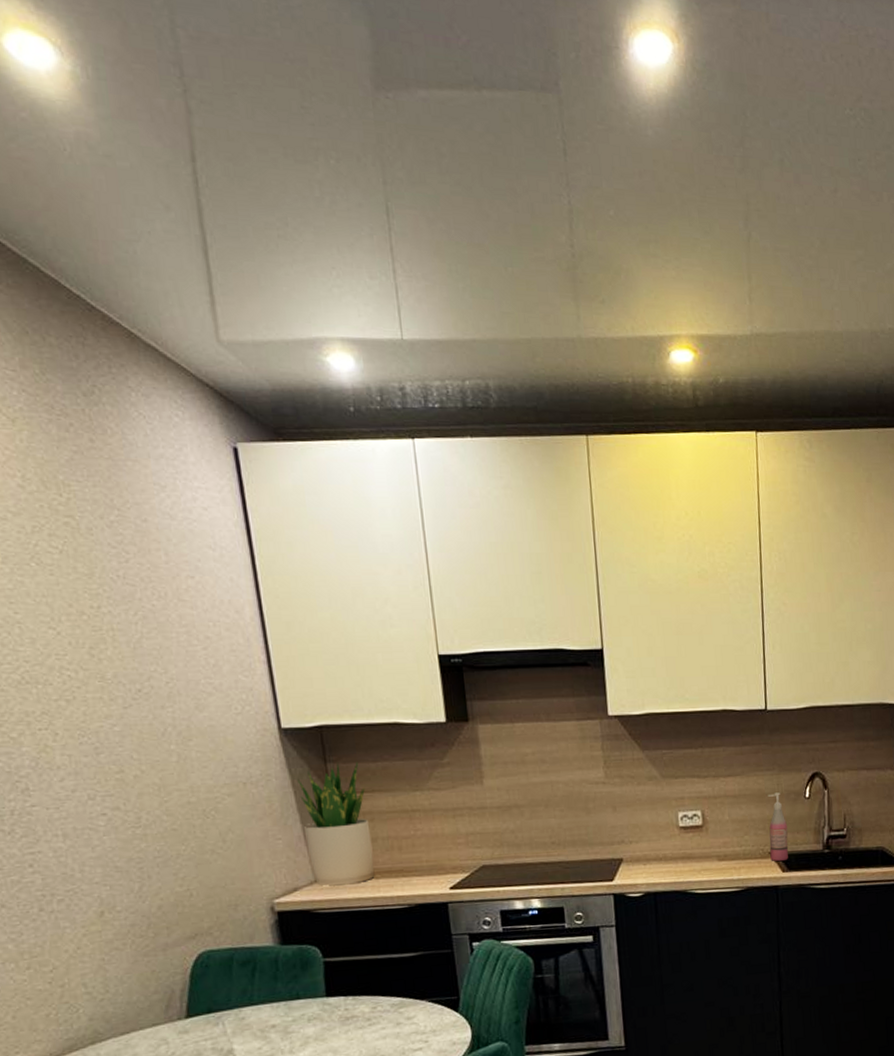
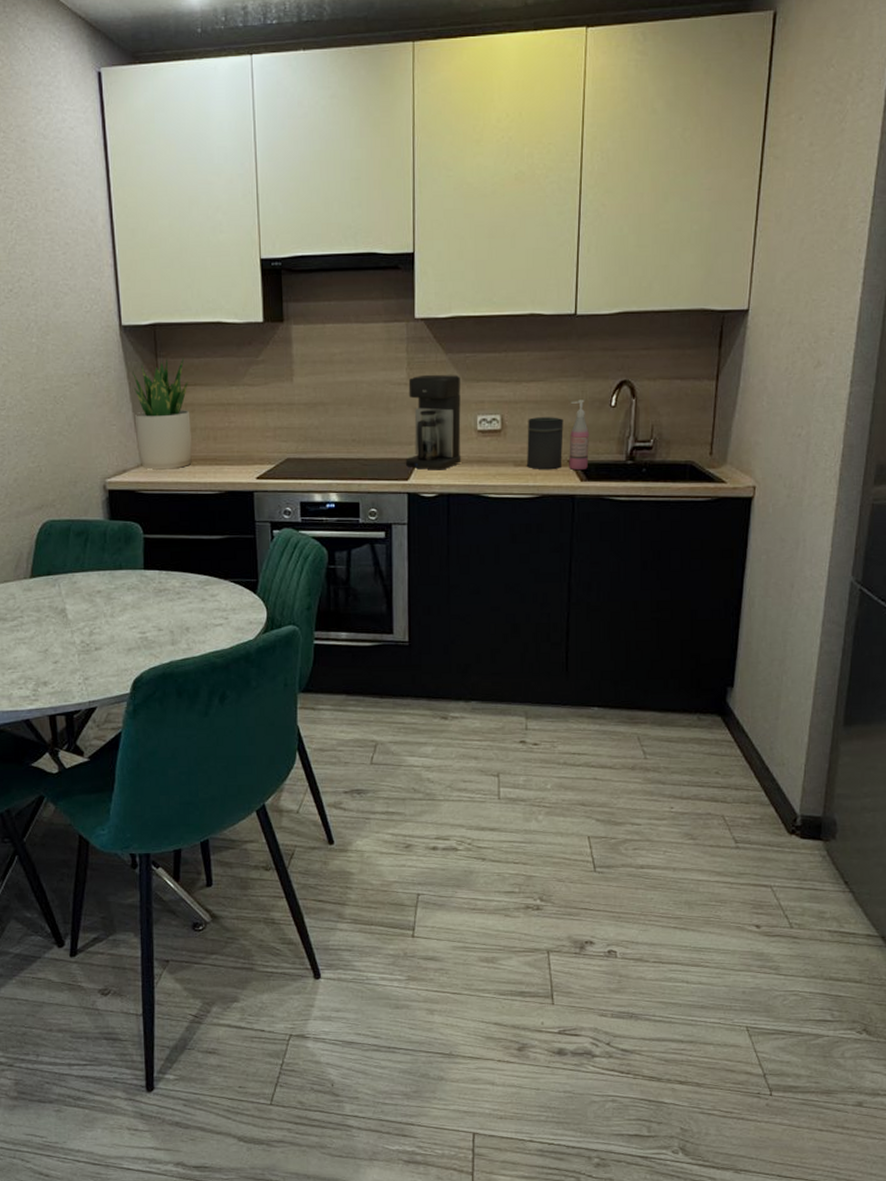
coffee maker: none [606,772,666,869] -> present [405,374,462,470]
cylinder: none [728,810,764,863] -> present [527,417,564,469]

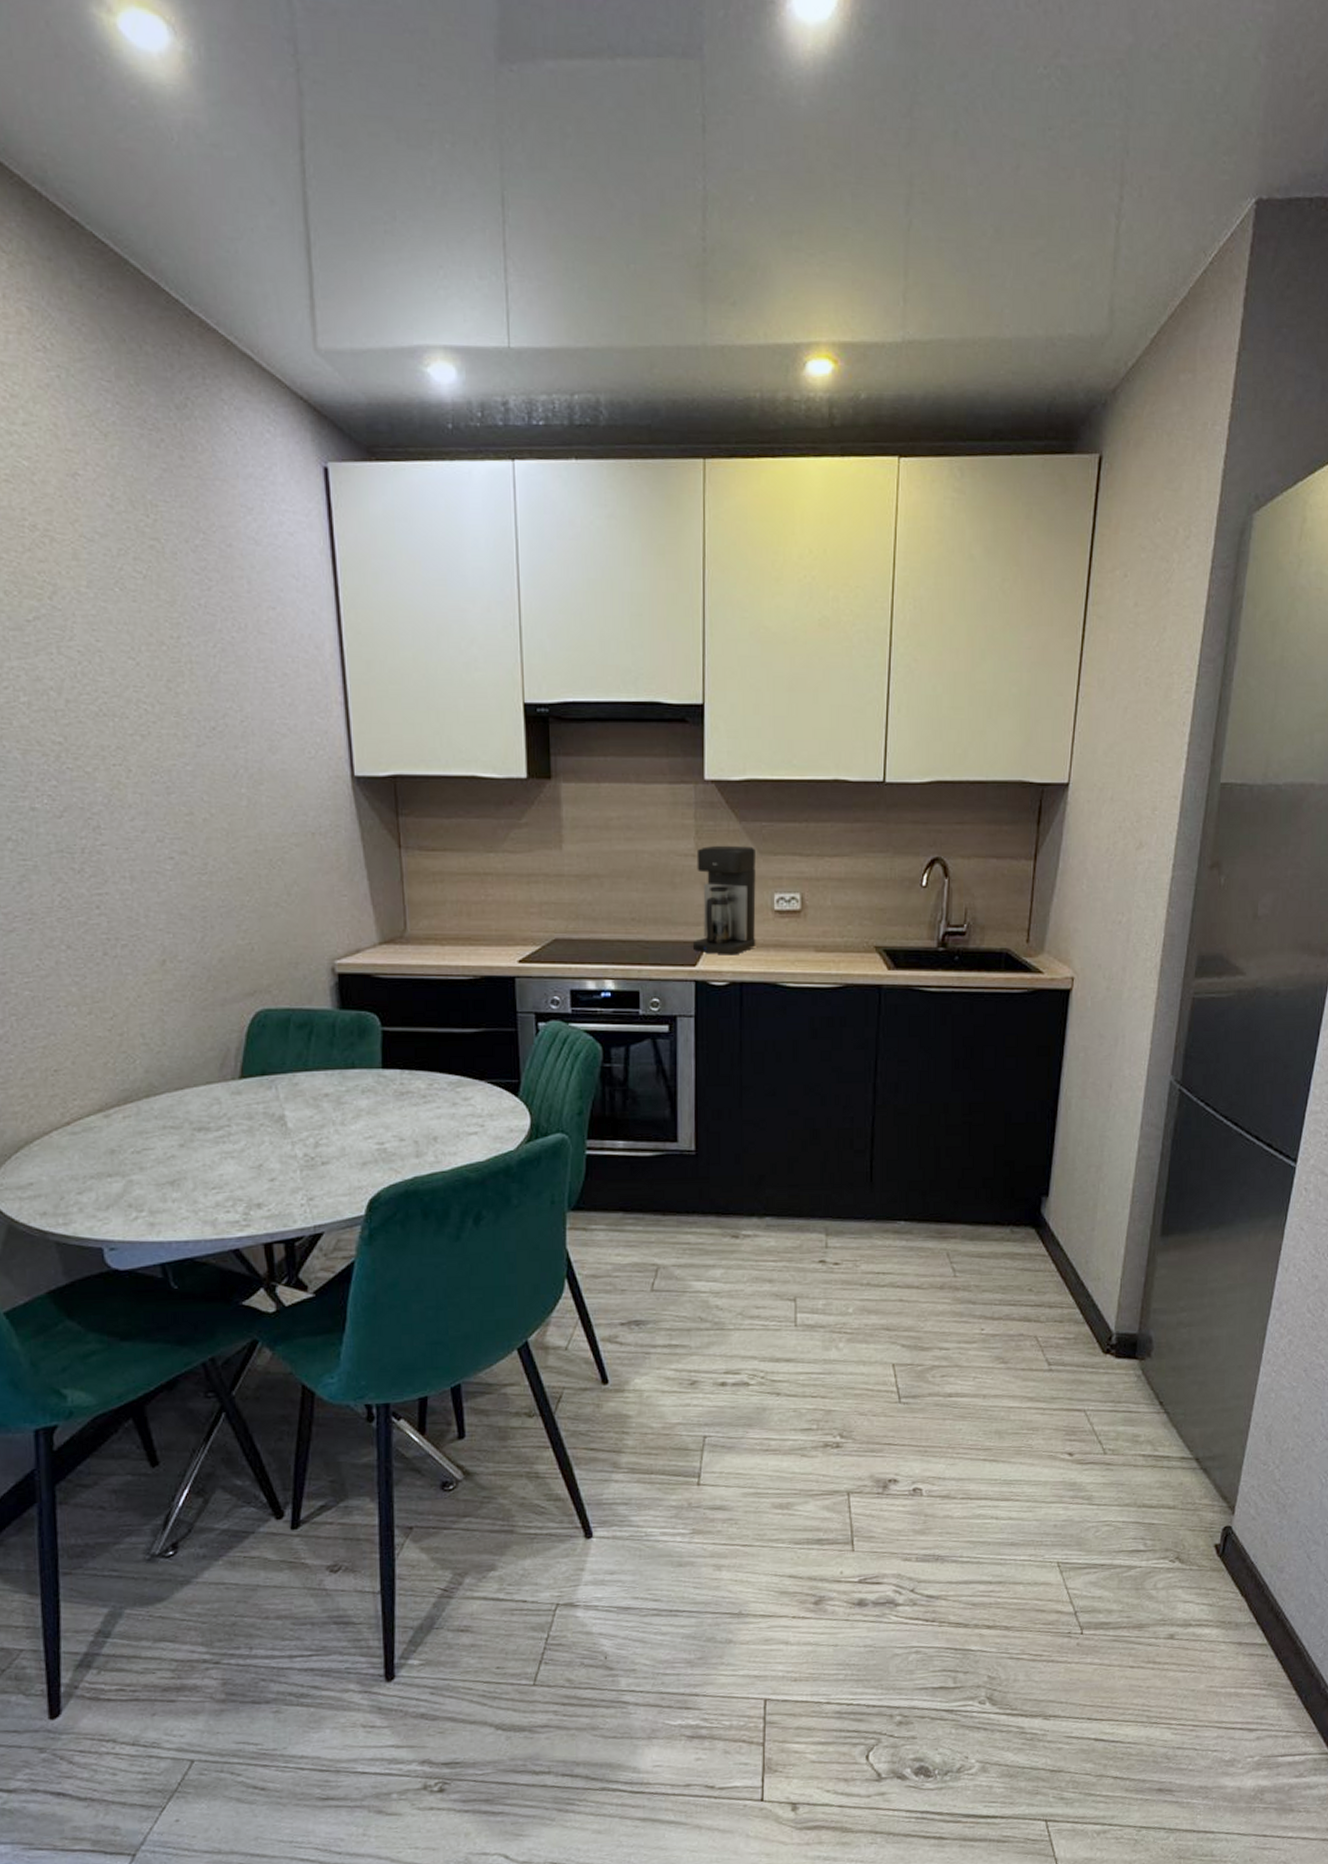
planter: present [133,357,192,470] -> none [368,816,441,950]
cylinder: present [527,417,564,469] -> none [829,897,870,955]
soap dispenser: present [569,399,589,471] -> none [875,878,897,958]

